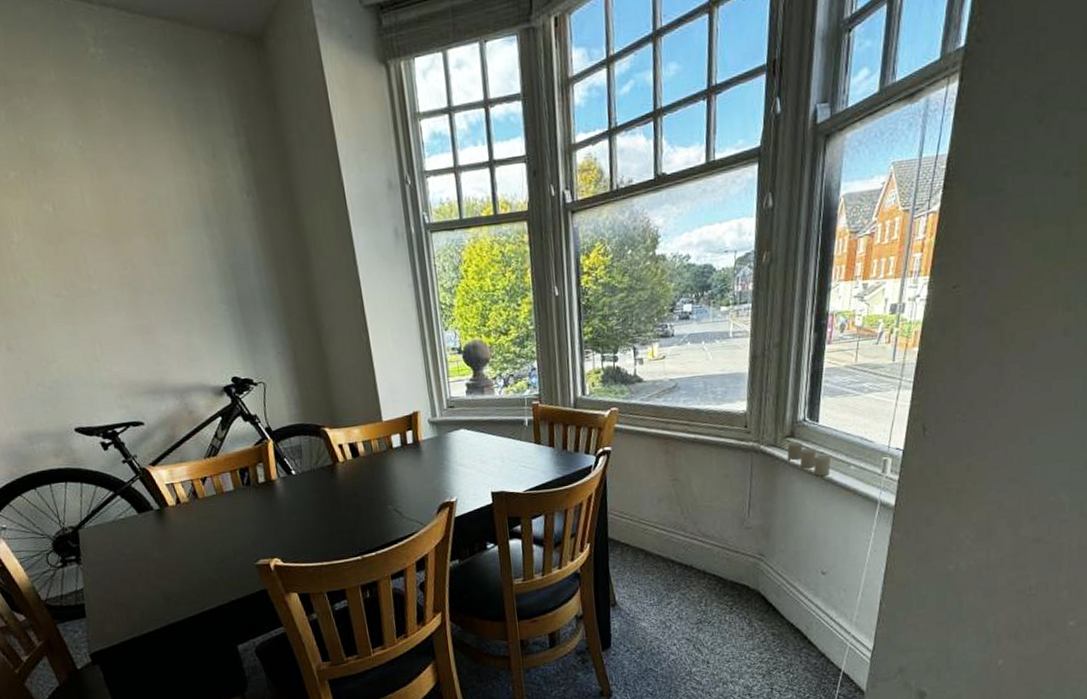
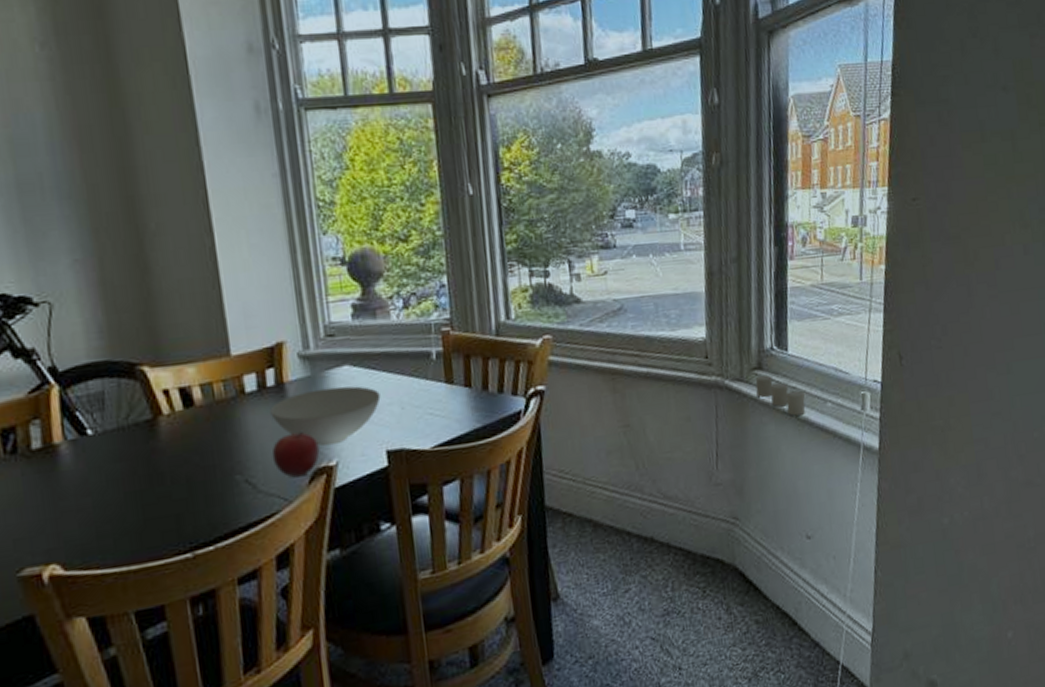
bowl: none [410,444,487,488] -> present [270,386,381,447]
fruit: none [411,476,445,509] -> present [271,430,320,478]

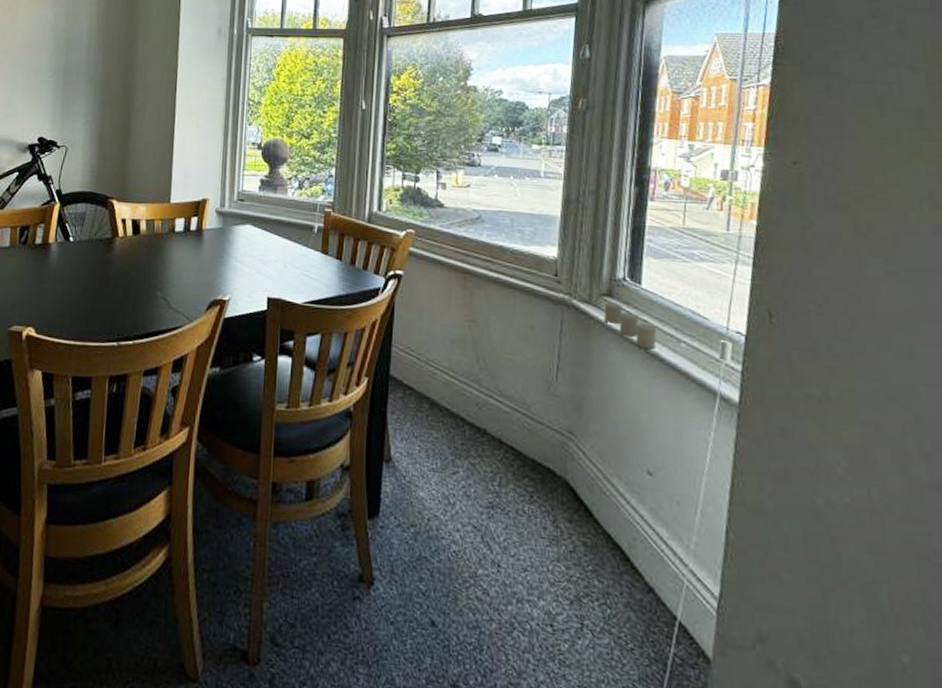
bowl: present [270,386,381,447] -> none [189,239,270,285]
fruit: present [271,430,320,478] -> none [184,268,219,303]

